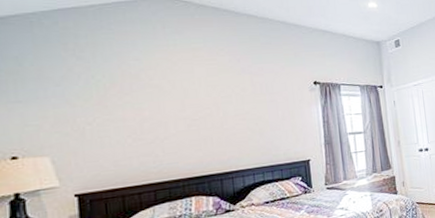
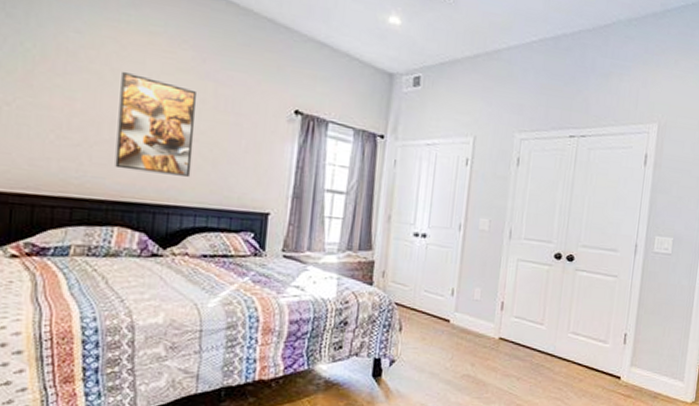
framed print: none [177,80,245,153] -> present [115,71,197,177]

